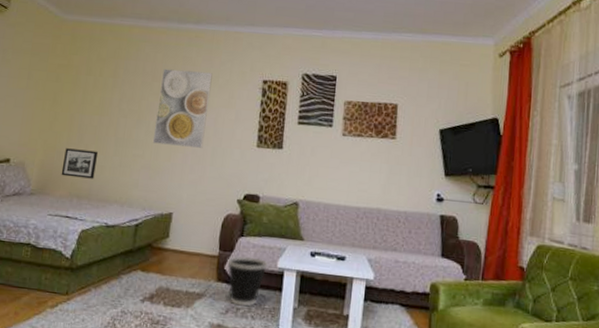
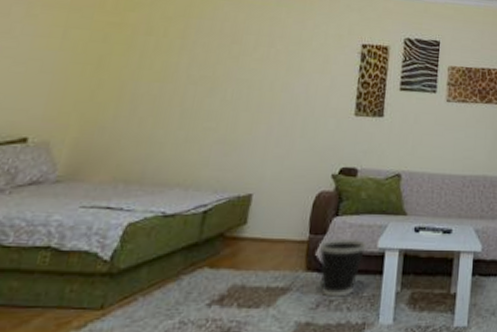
picture frame: present [61,148,99,179] -> none [102,122,158,159]
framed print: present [152,68,213,148] -> none [229,30,305,118]

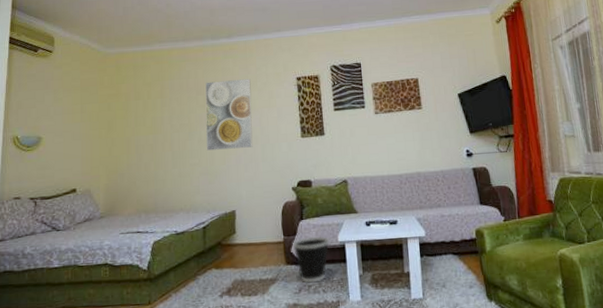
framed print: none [229,30,305,118] -> present [205,79,253,151]

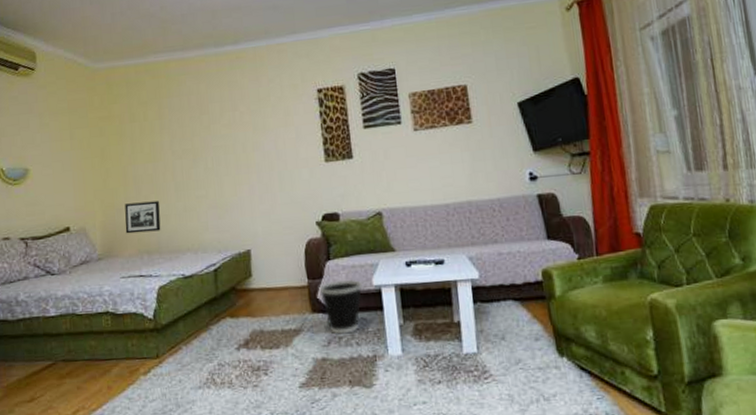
picture frame: none [126,167,158,196] -> present [125,200,161,234]
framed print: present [205,79,253,151] -> none [209,93,268,180]

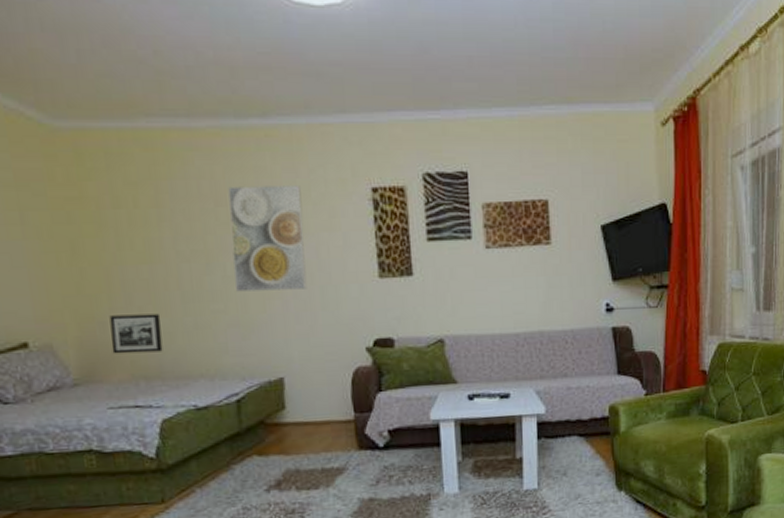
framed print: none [209,93,268,180] -> present [228,185,307,292]
wastebasket: present [318,279,363,334] -> none [366,413,418,473]

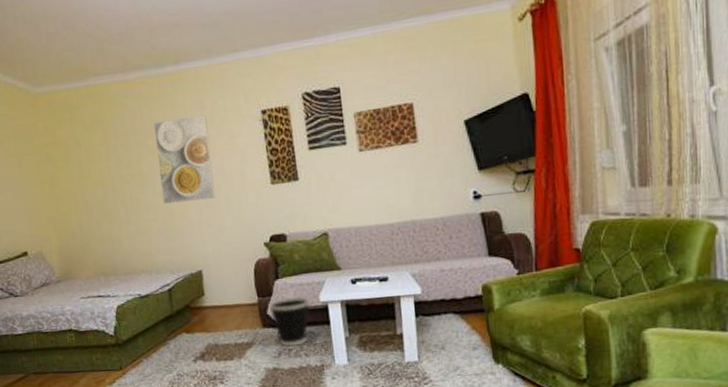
picture frame: present [109,313,163,354] -> none [78,225,115,257]
wastebasket: none [366,413,418,473] -> present [267,296,310,347]

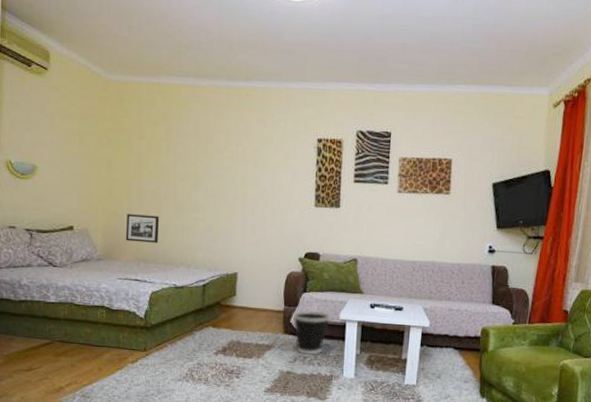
picture frame: none [78,225,115,257] -> present [125,214,160,243]
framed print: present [153,115,216,204] -> none [212,129,266,209]

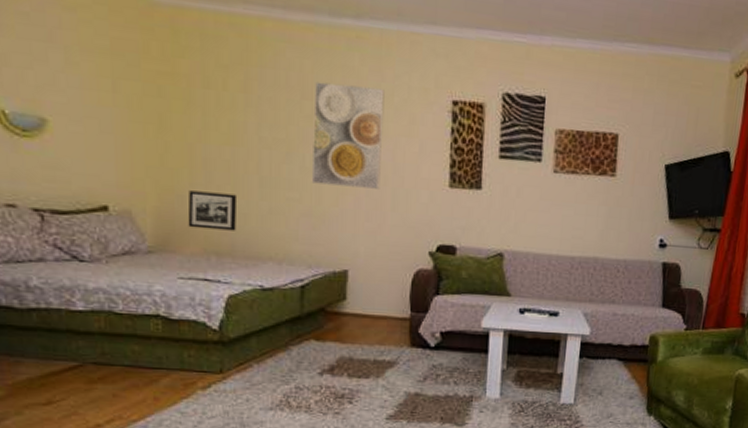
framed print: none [212,129,266,209] -> present [311,81,385,189]
wastebasket: present [292,310,331,355] -> none [421,316,470,372]

